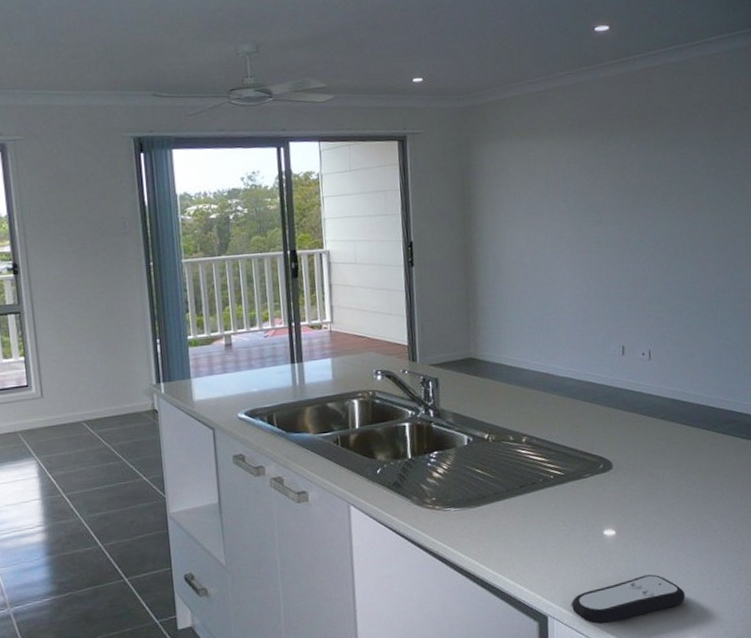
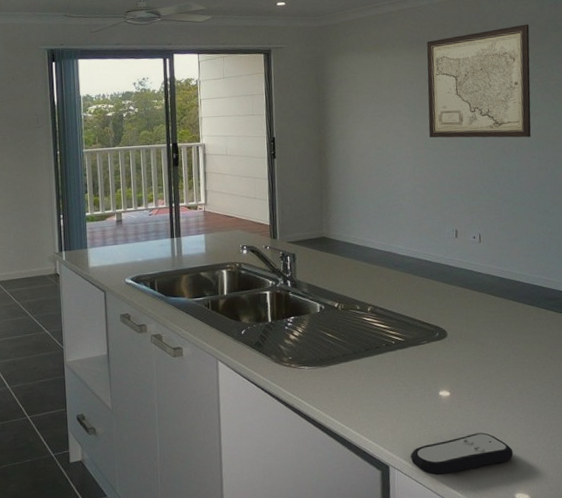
wall art: none [589,103,709,240] -> present [426,24,531,138]

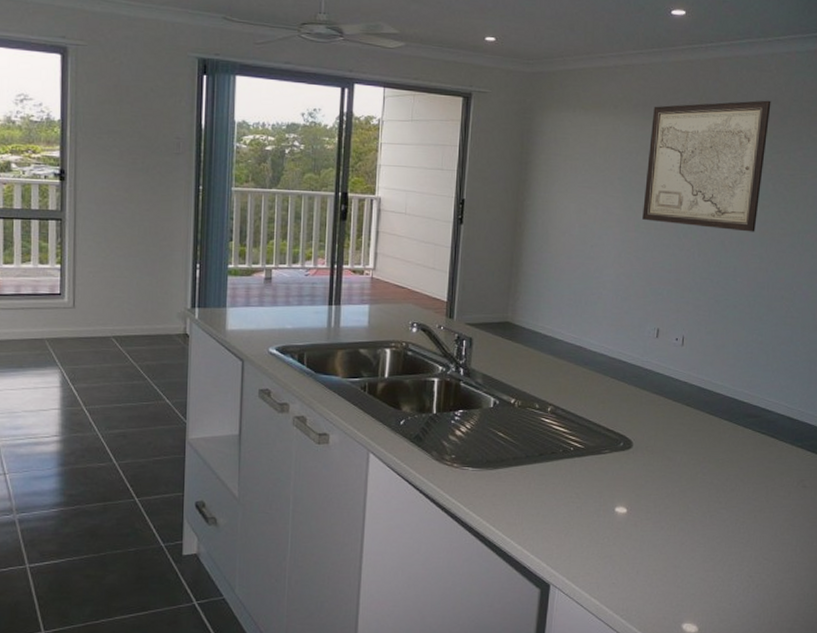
remote control: present [410,432,513,476] -> none [574,556,687,599]

